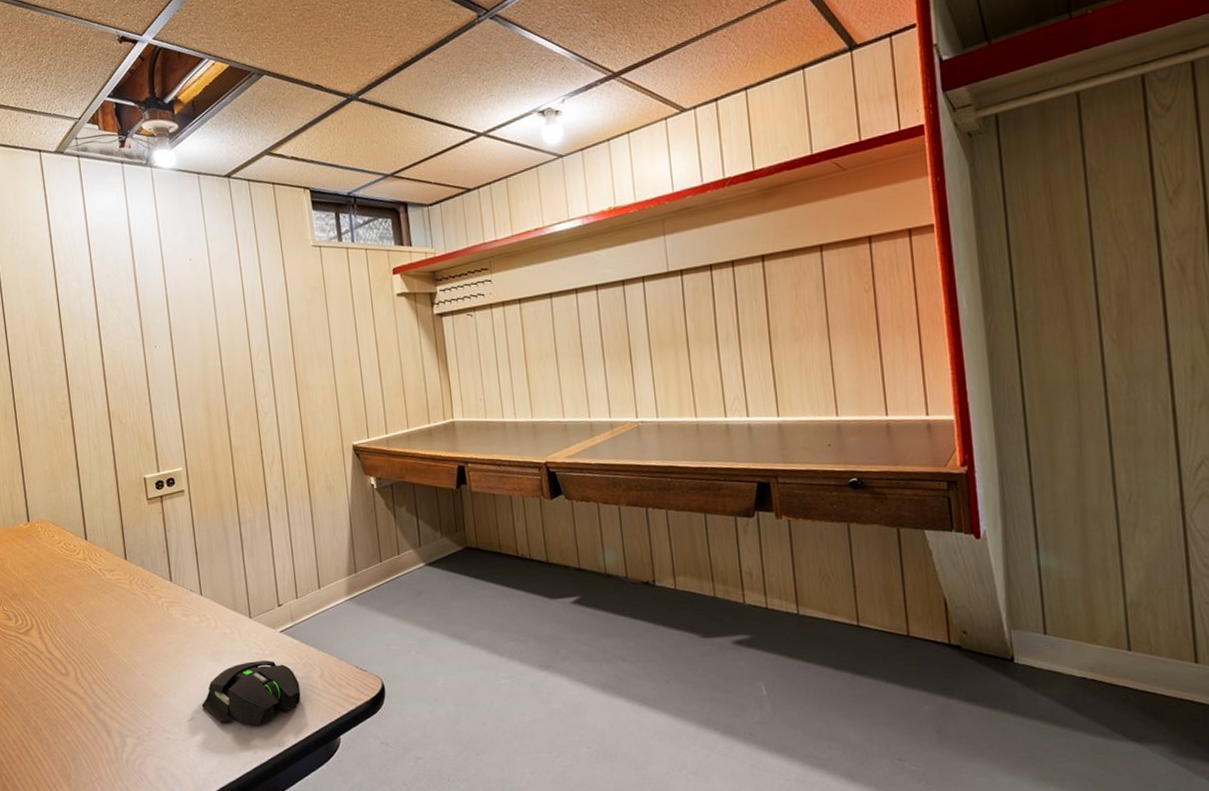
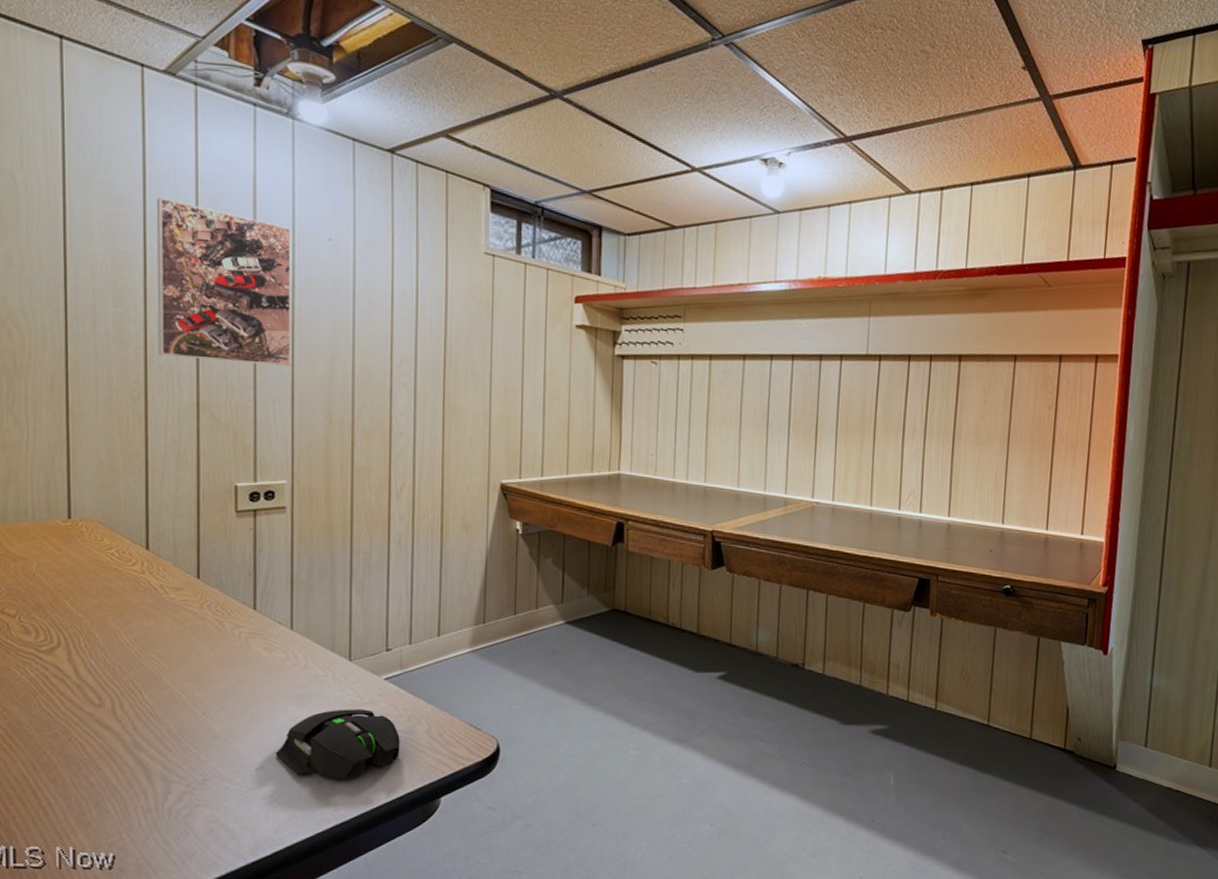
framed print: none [61,251,173,379] -> present [156,197,291,366]

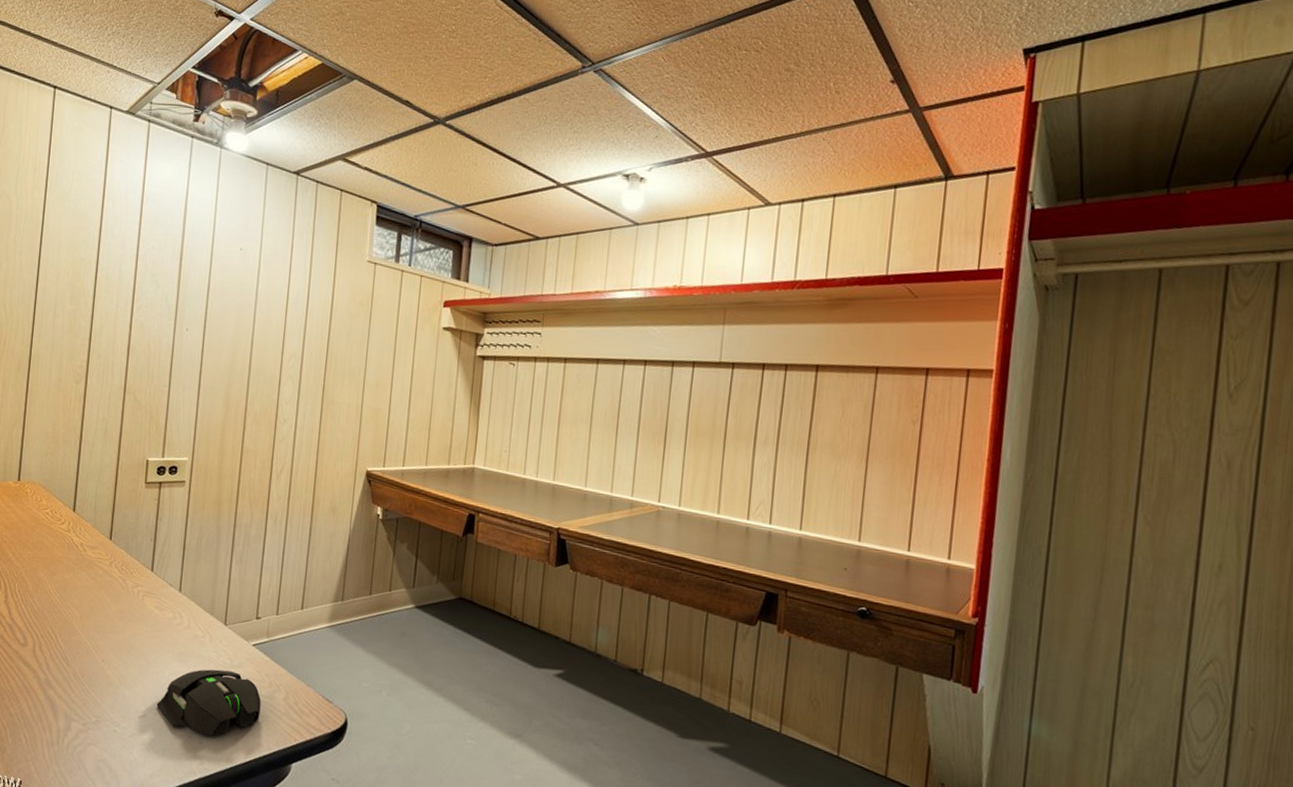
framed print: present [156,197,291,366] -> none [99,214,211,358]

